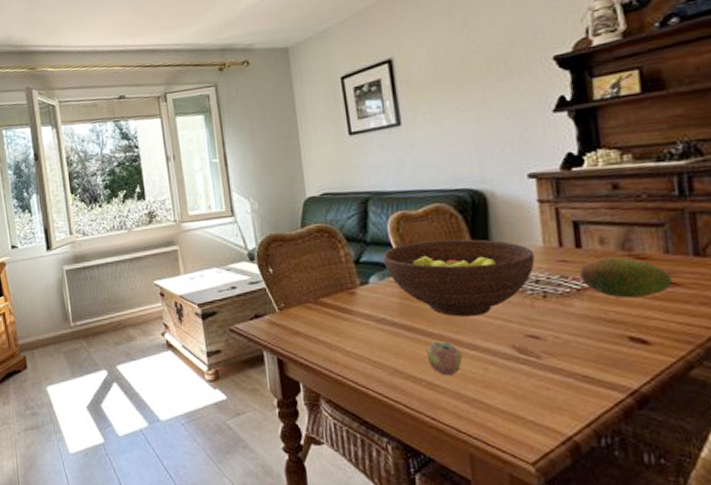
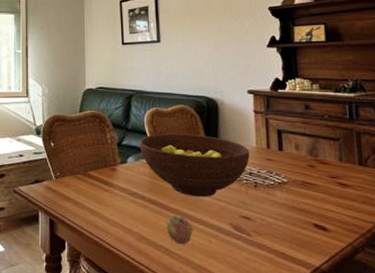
fruit: present [579,256,673,298] -> none [280,159,345,194]

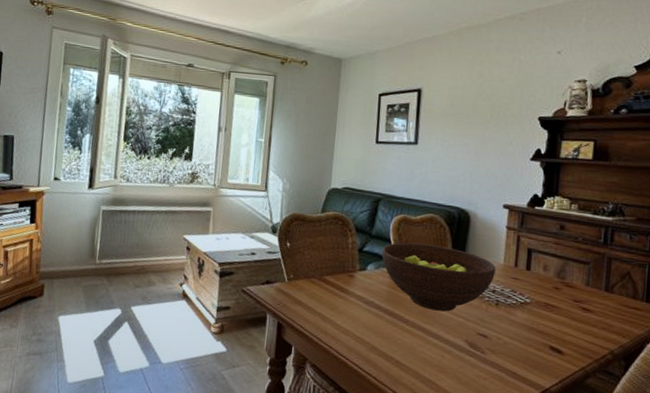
apple: present [166,216,193,245] -> none [399,328,427,358]

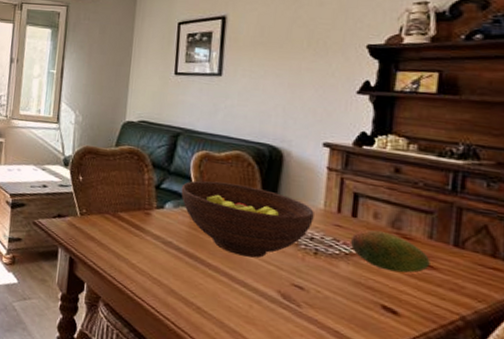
fruit: none [524,280,587,317] -> present [350,229,430,274]

